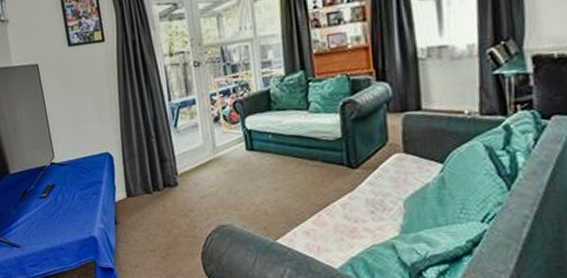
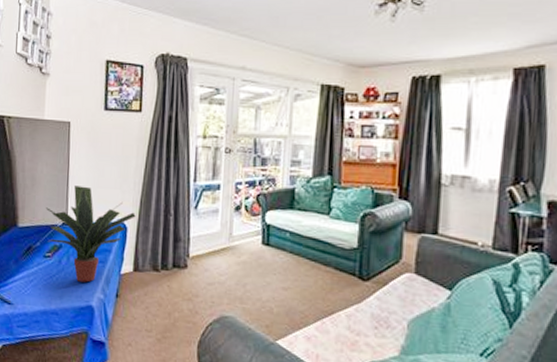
potted plant: none [31,124,119,216] -> present [45,185,136,283]

